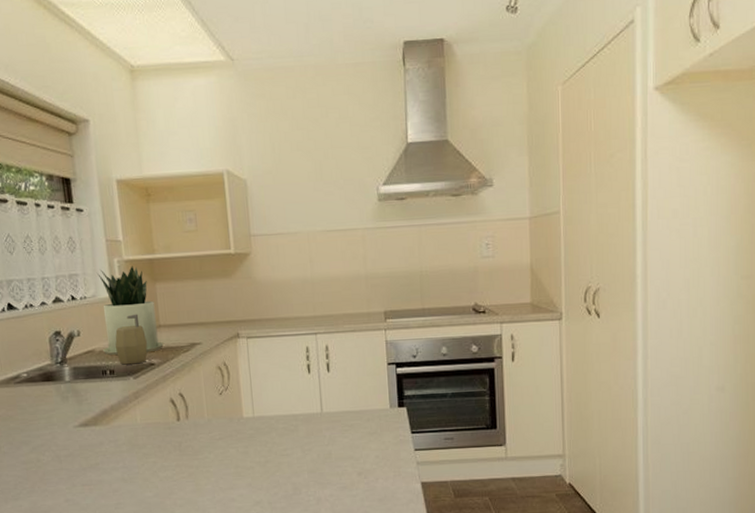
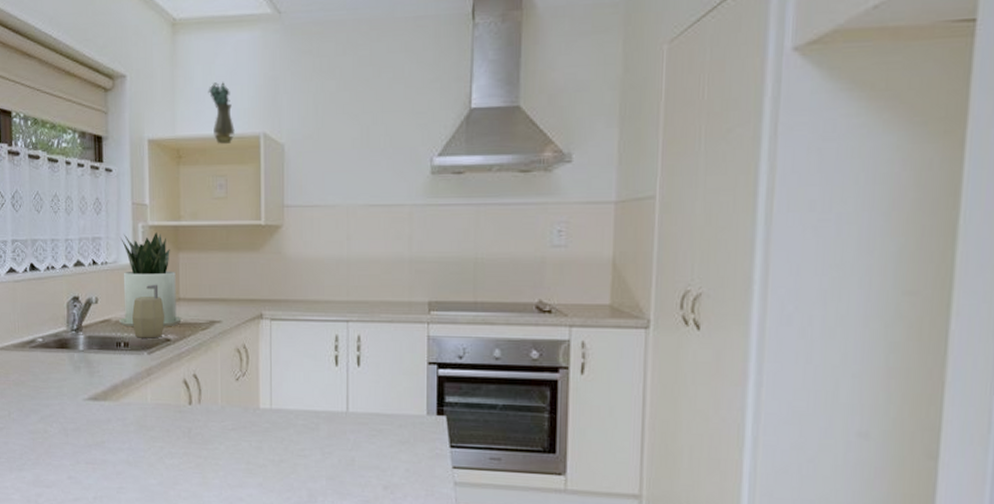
vase: none [170,124,200,182] -> present [208,82,235,145]

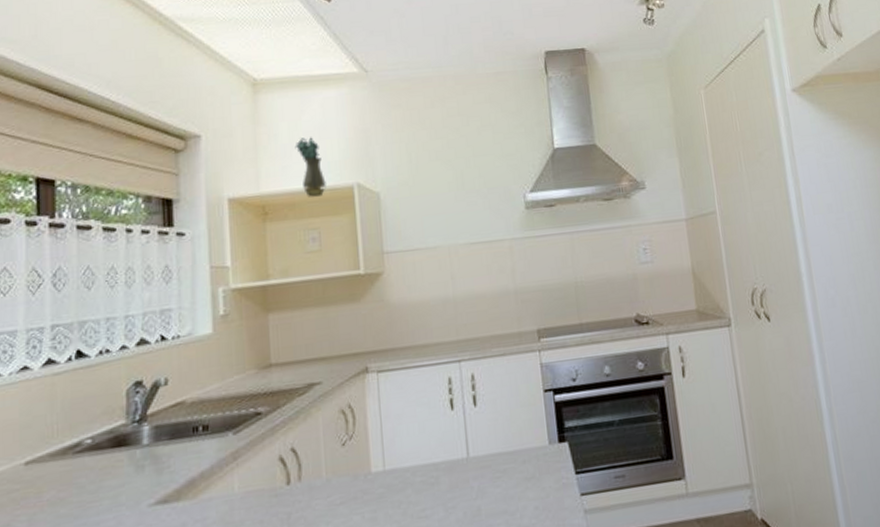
planter: present [118,232,183,328] -> none [195,295,276,407]
soap dispenser: present [132,284,164,338] -> none [213,352,253,418]

